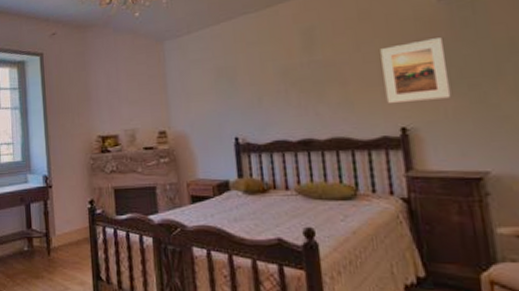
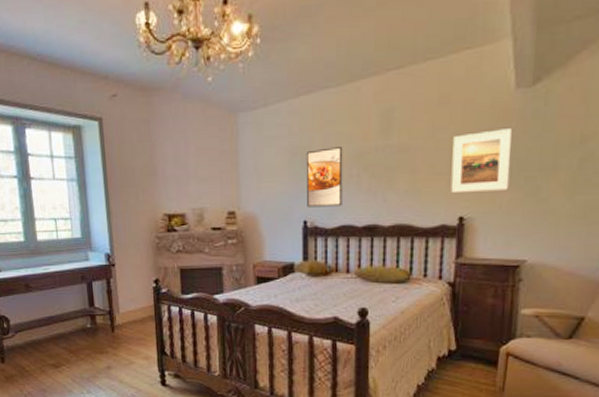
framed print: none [231,65,273,124] -> present [306,147,343,208]

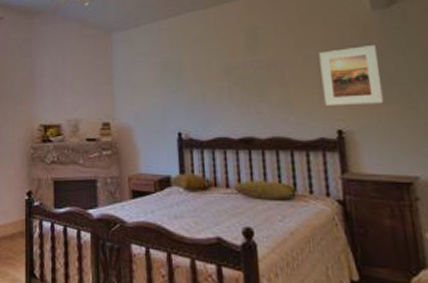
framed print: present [306,147,343,208] -> none [176,62,216,120]

